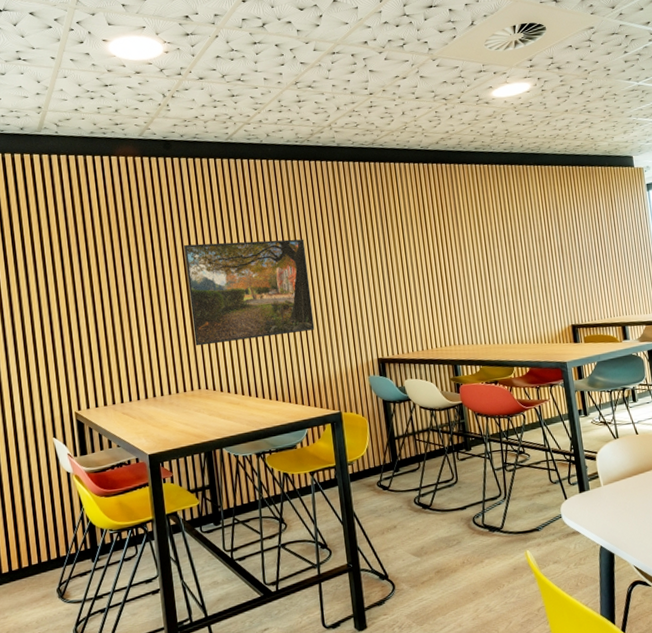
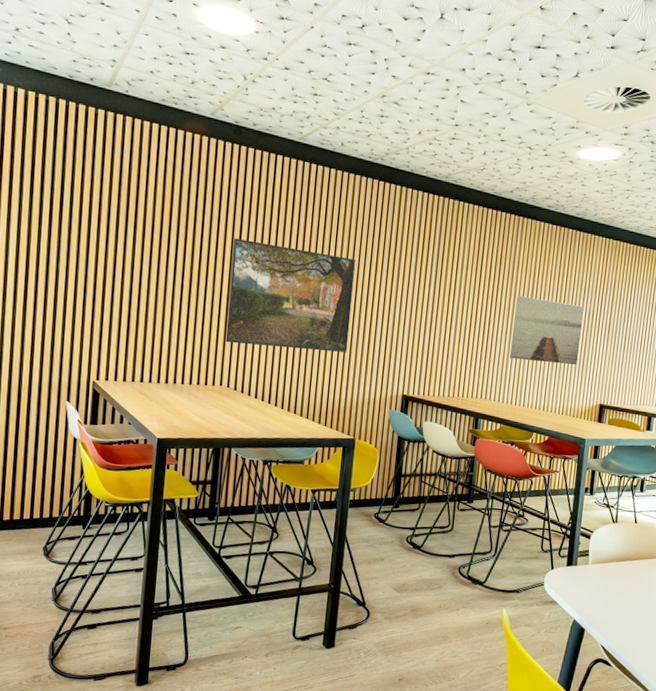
wall art: none [466,234,539,301] -> present [509,295,585,365]

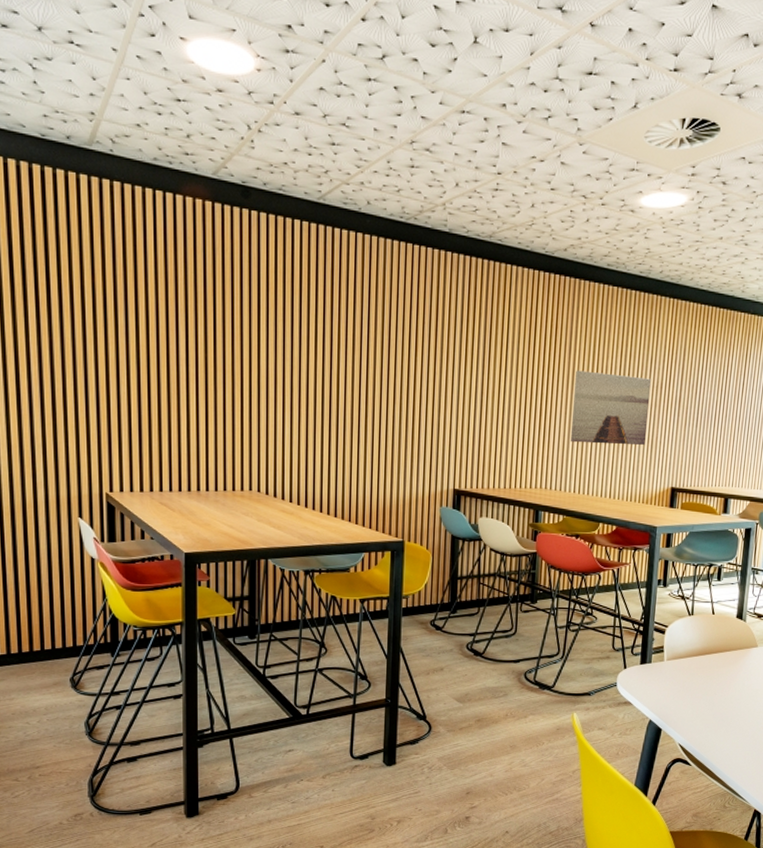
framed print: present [225,237,356,353] -> none [251,320,393,446]

